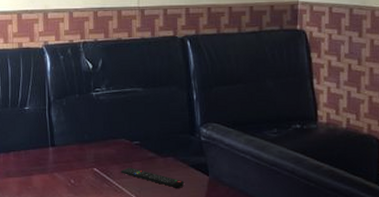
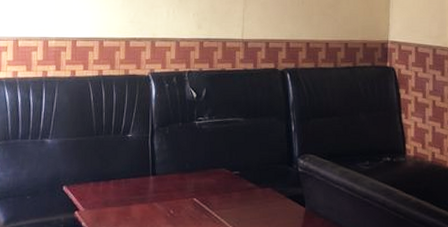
remote control: present [121,167,184,188] -> none [220,197,281,220]

